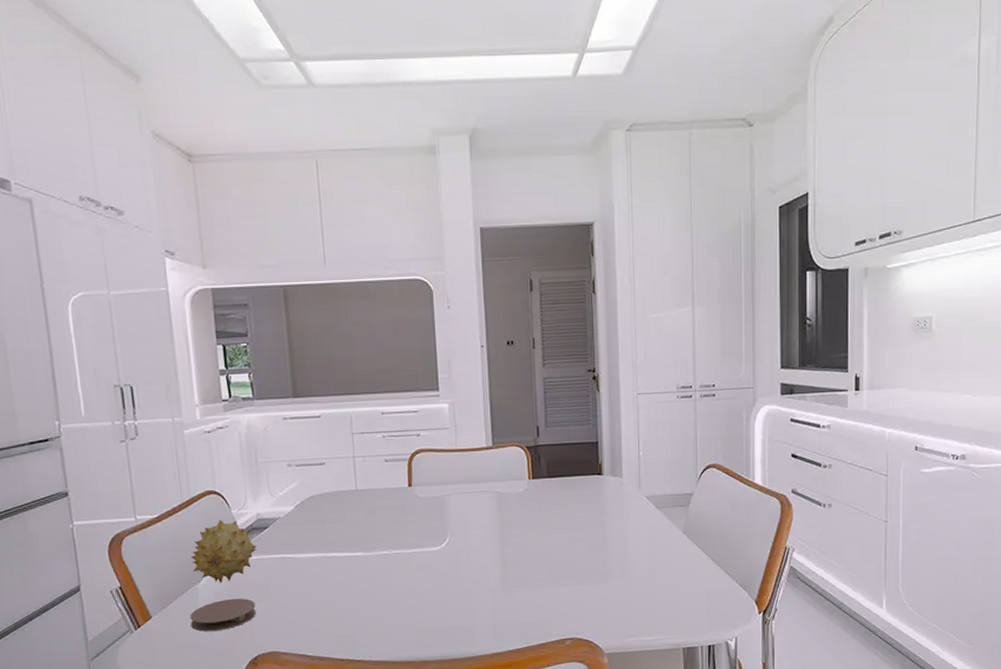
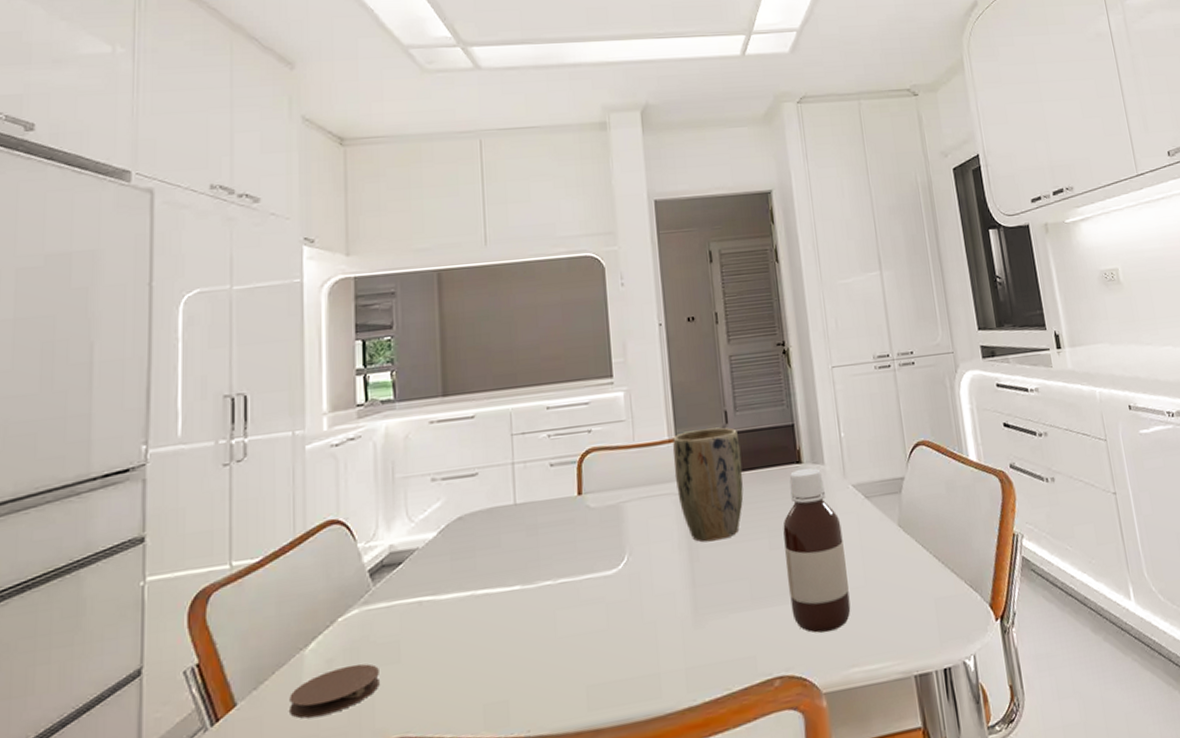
fruit: present [191,520,257,583] -> none [299,557,387,645]
plant pot: none [489,440,550,532] -> present [672,427,744,542]
bottle: none [582,480,634,609] -> present [783,468,851,633]

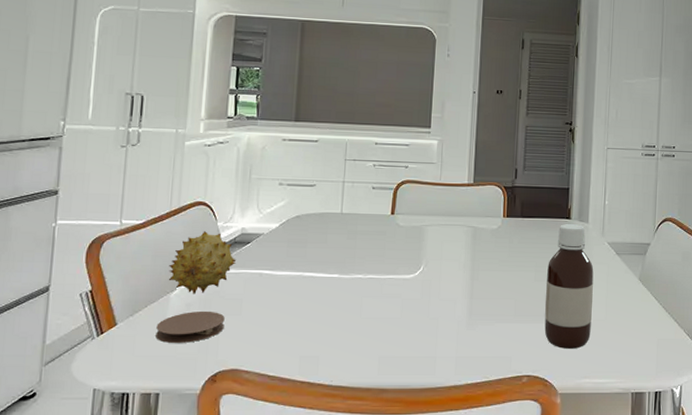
fruit: none [299,557,387,645] -> present [168,231,237,294]
plant pot: present [672,427,744,542] -> none [468,180,524,267]

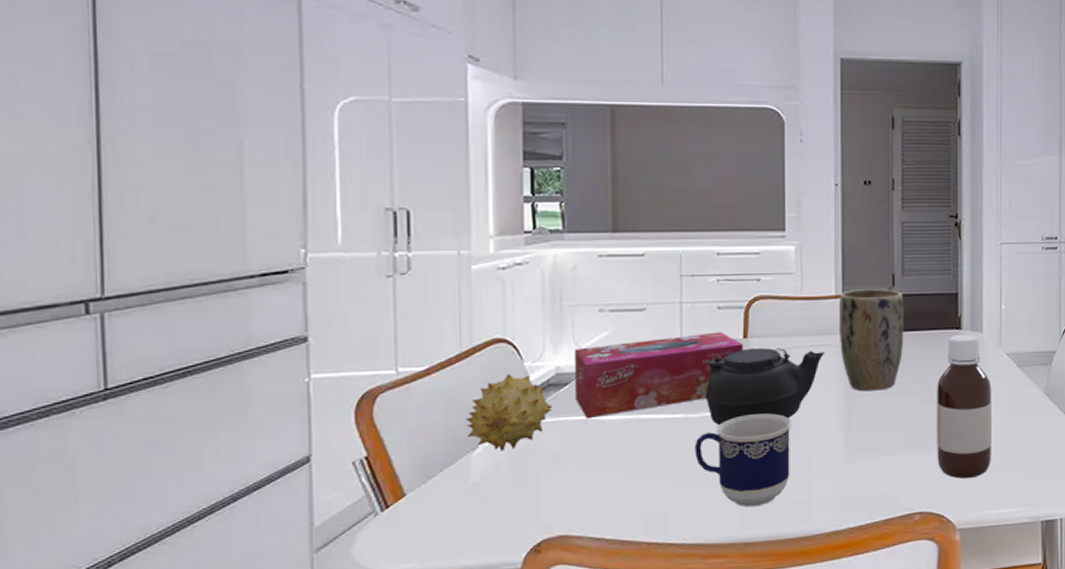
coaster: present [156,310,225,343] -> none [457,469,545,512]
tissue box: none [255,208,391,272] -> present [575,332,744,418]
cup: none [345,279,425,359] -> present [695,413,791,508]
teapot: none [356,223,456,287] -> present [705,347,824,426]
plant pot: none [468,180,524,267] -> present [838,289,904,392]

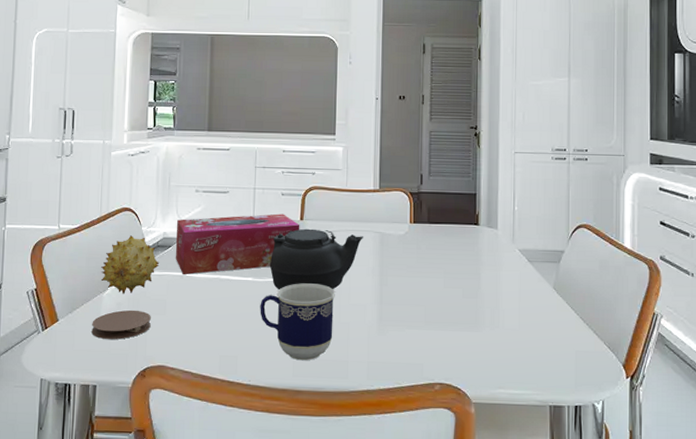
coaster: none [457,469,545,512] -> present [92,309,151,339]
plant pot: present [838,289,904,392] -> none [375,185,430,273]
bottle: present [937,335,991,479] -> none [456,230,505,358]

